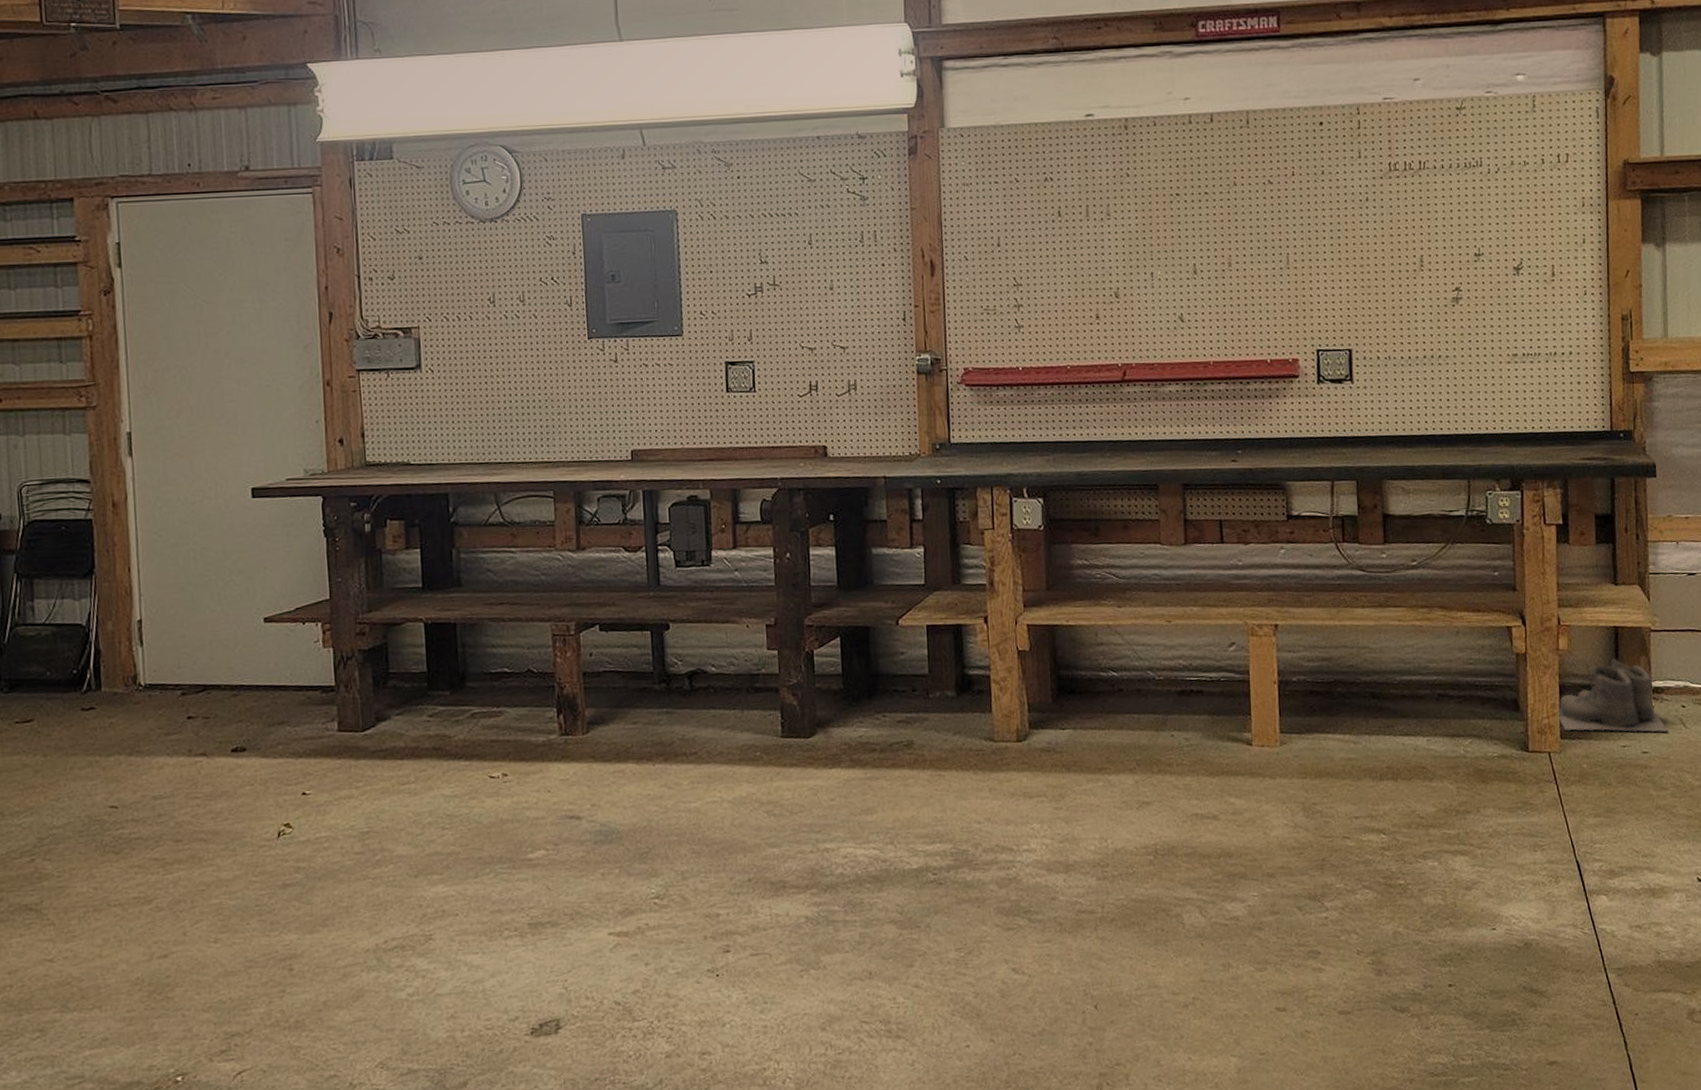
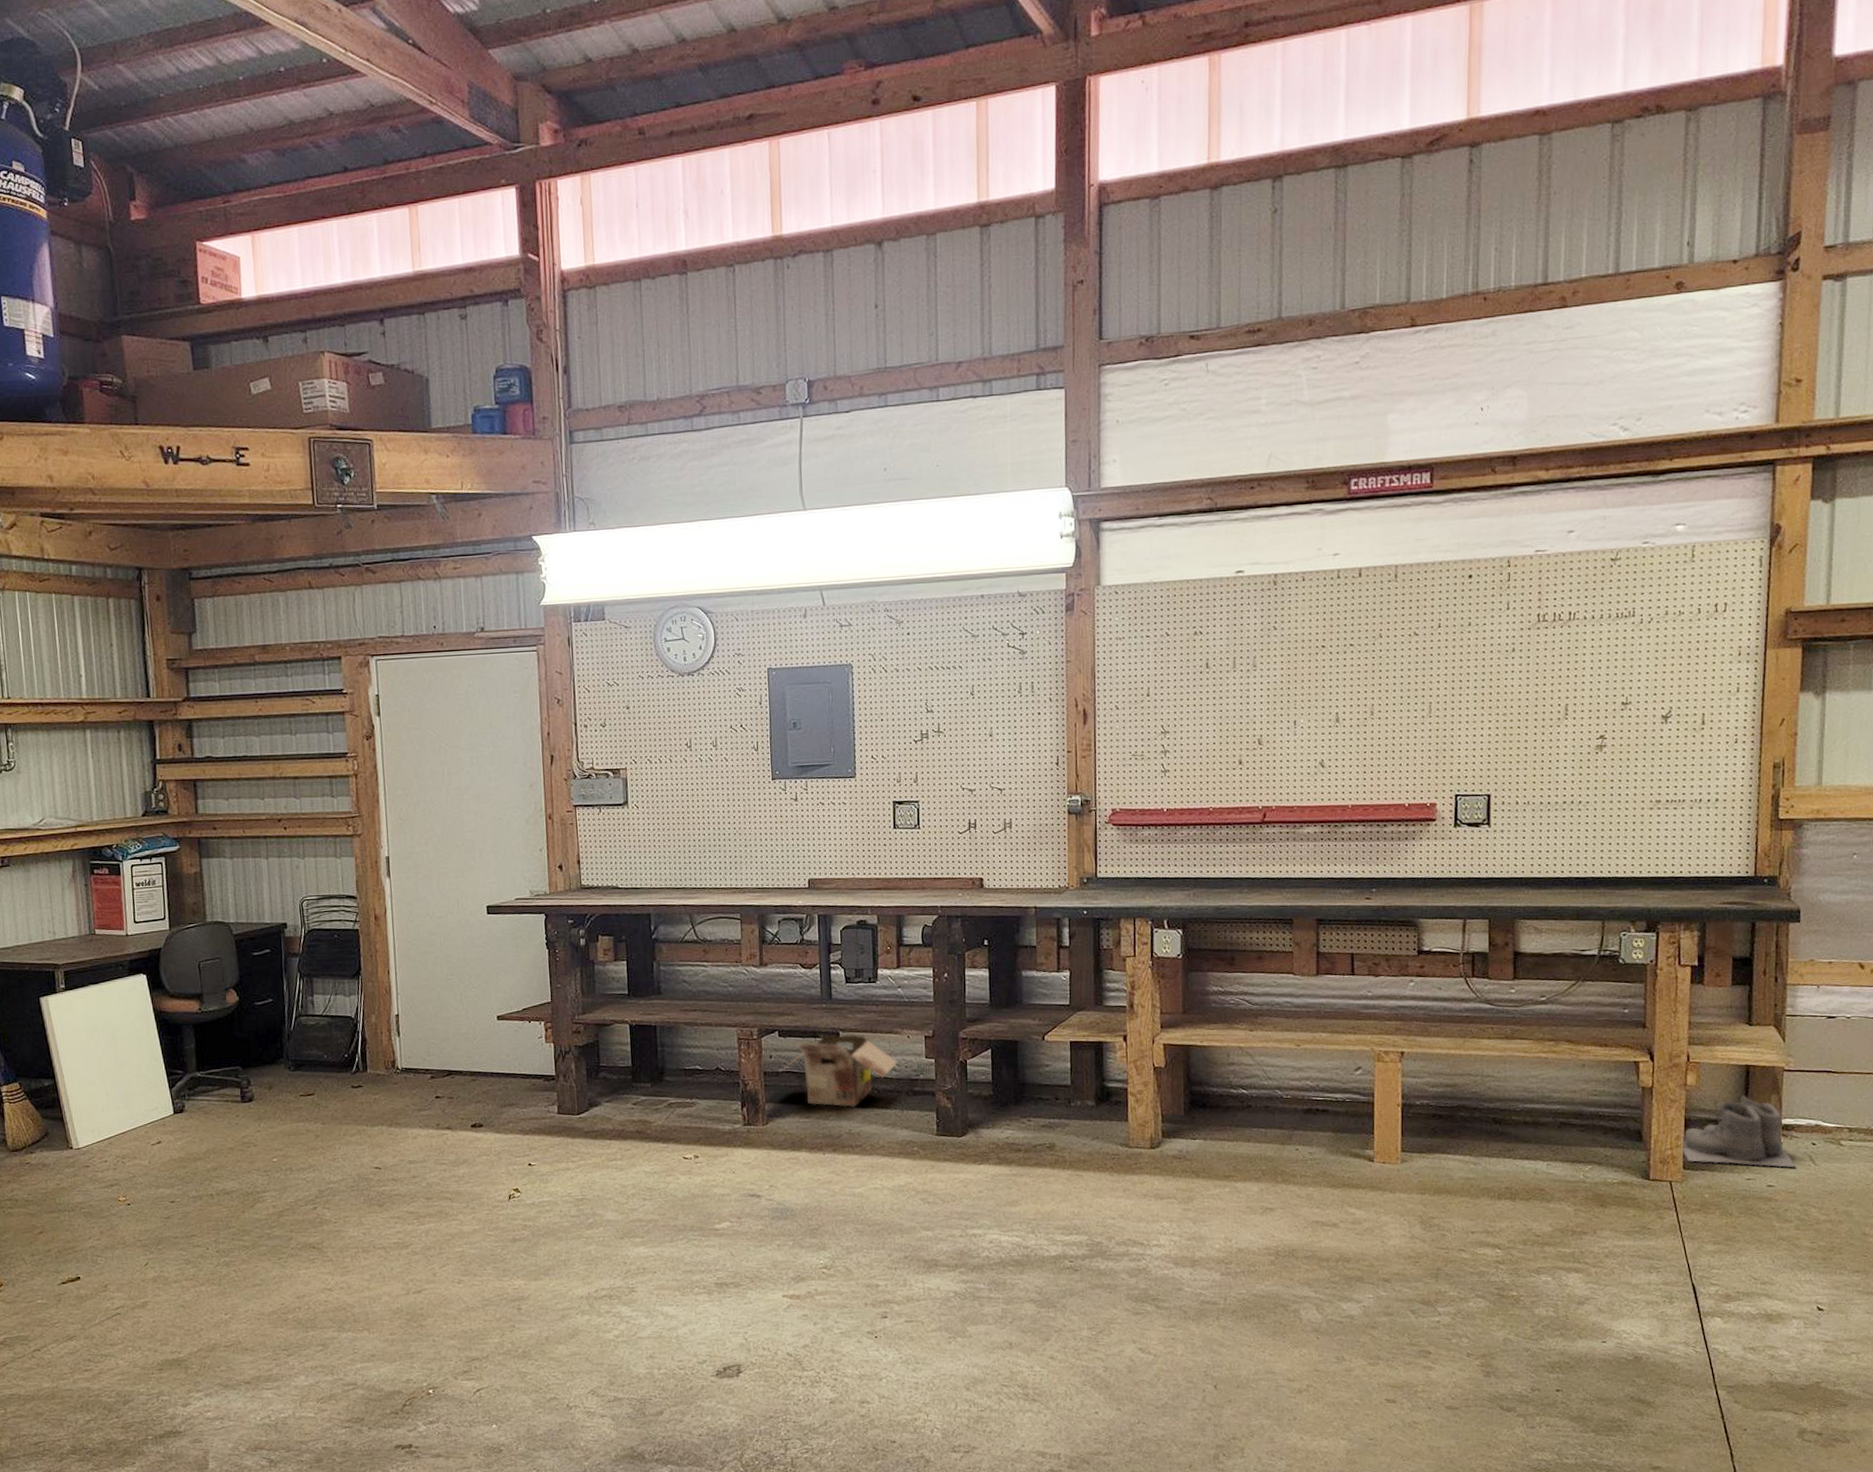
cardboard box: none [601,625,736,709] -> present [780,1033,898,1107]

